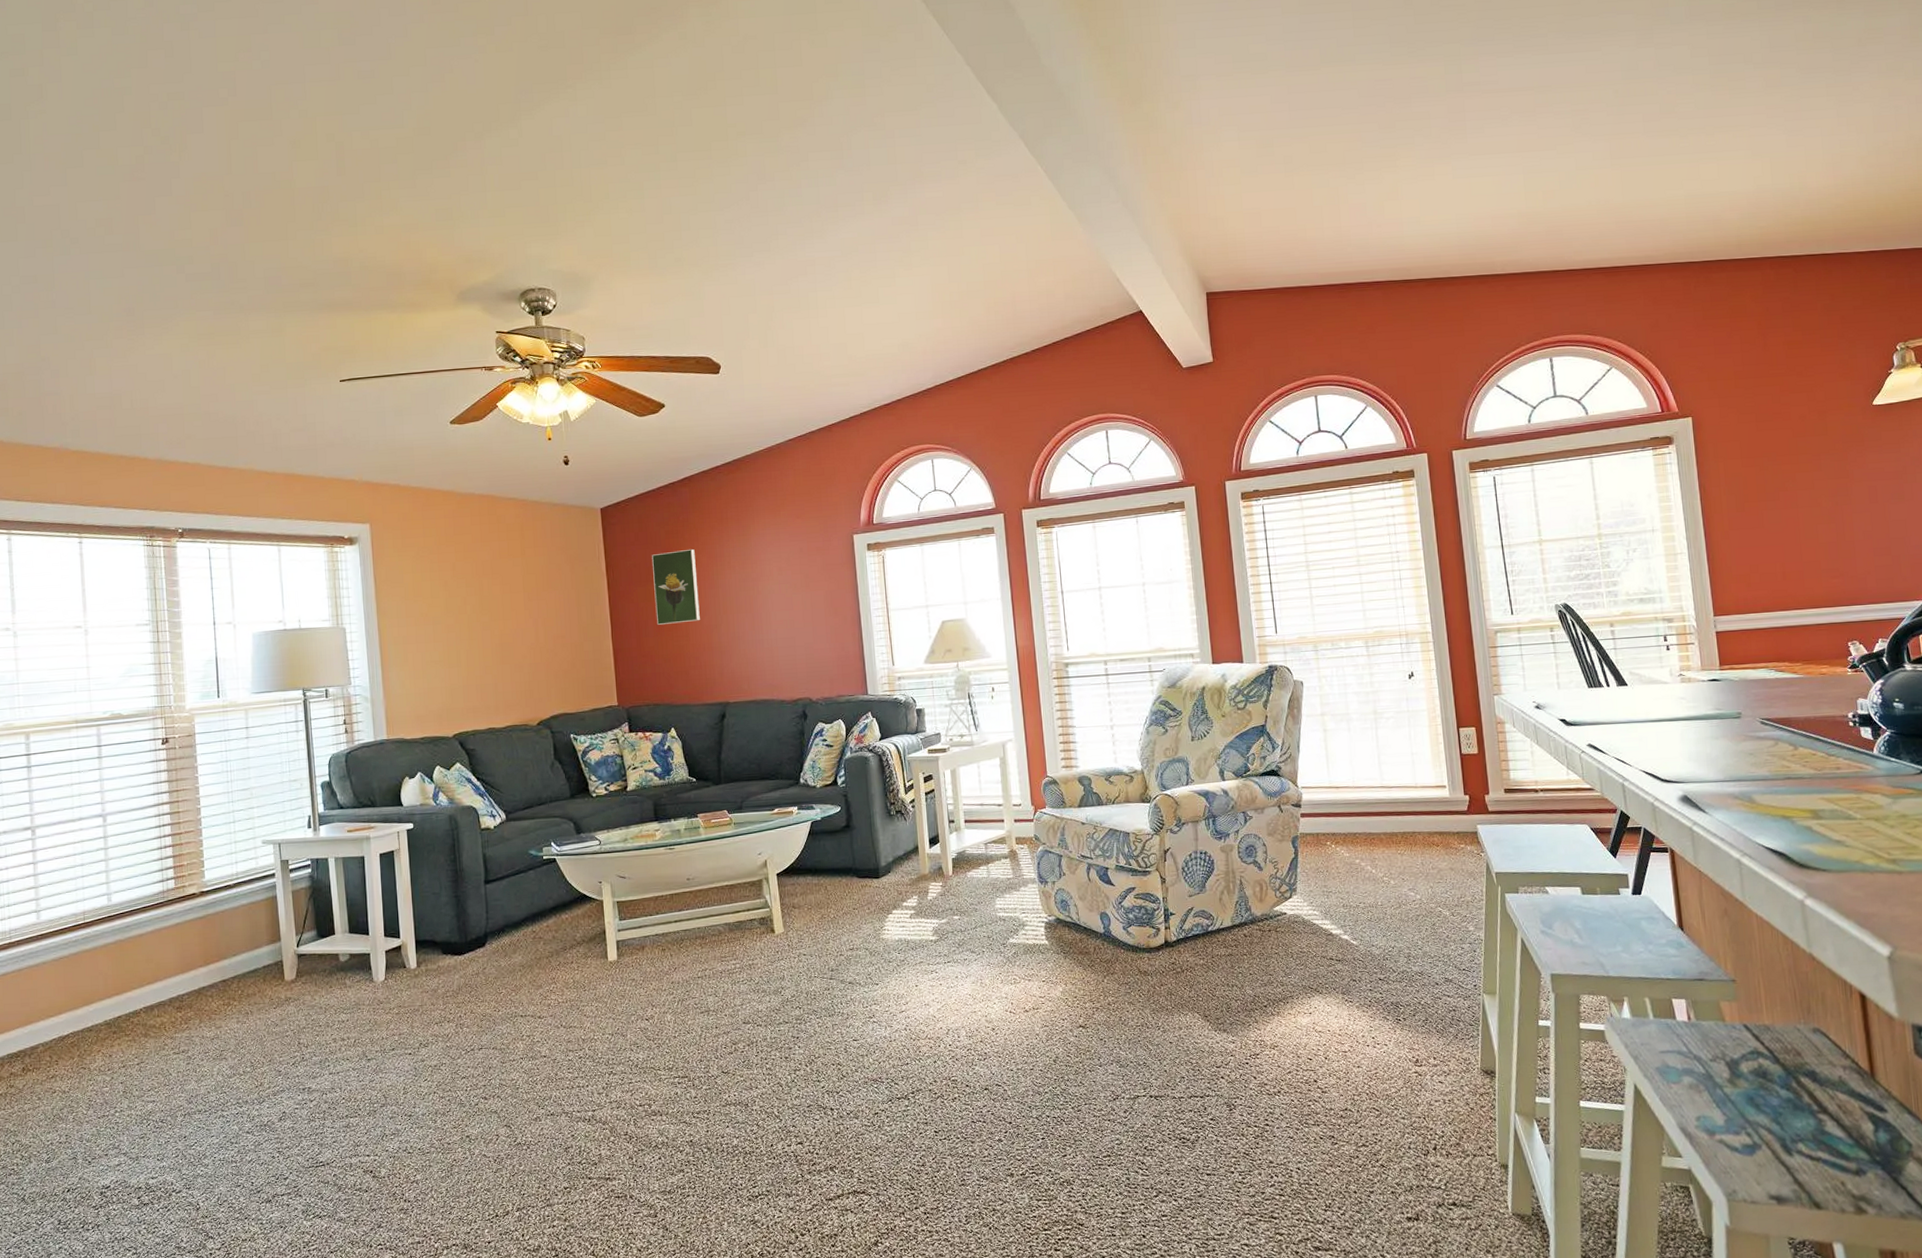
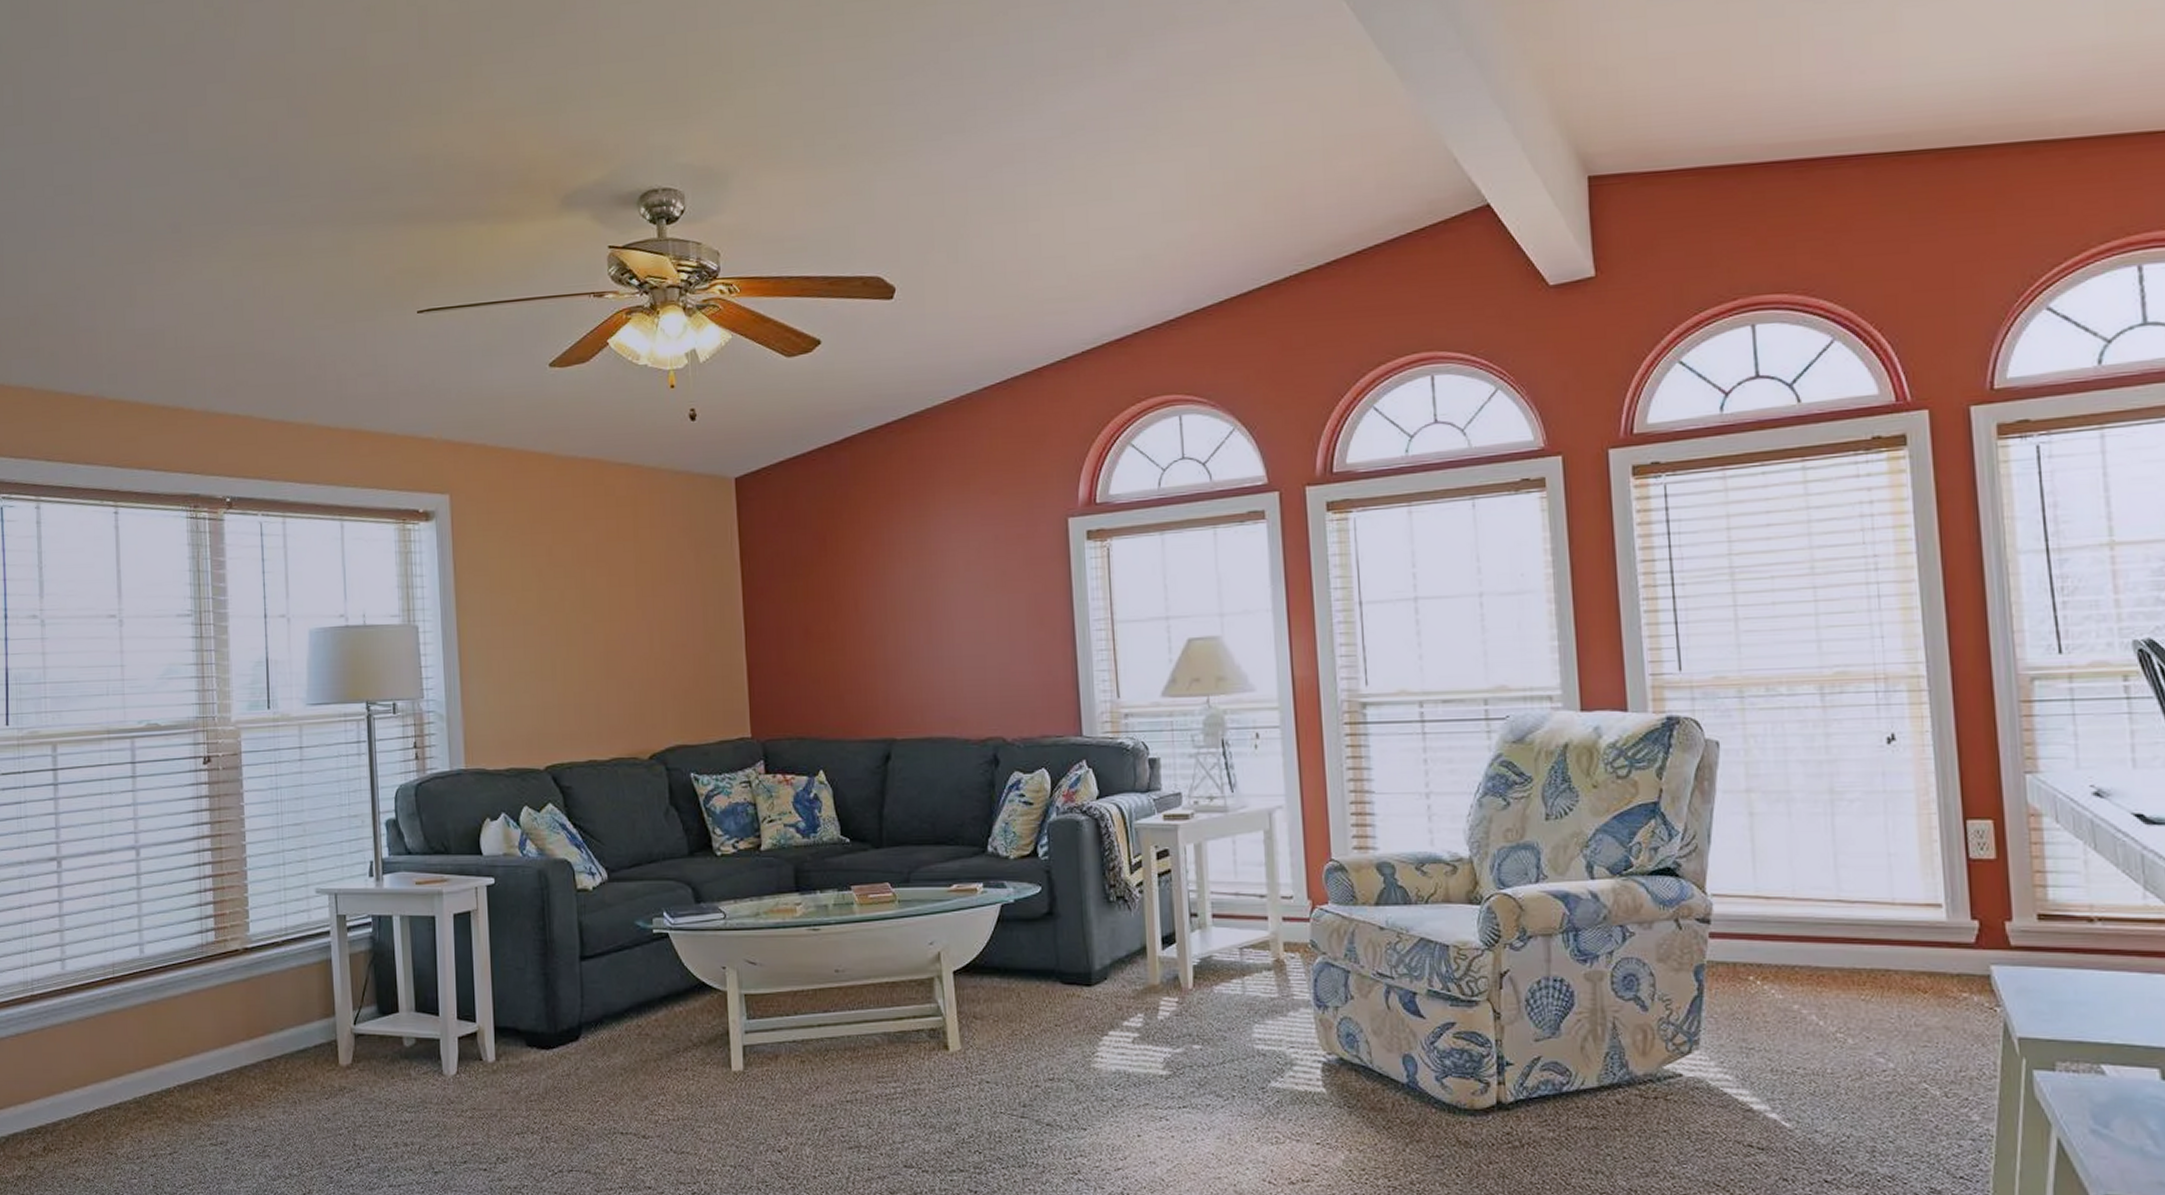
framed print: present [651,548,700,625] -> none [798,533,860,633]

